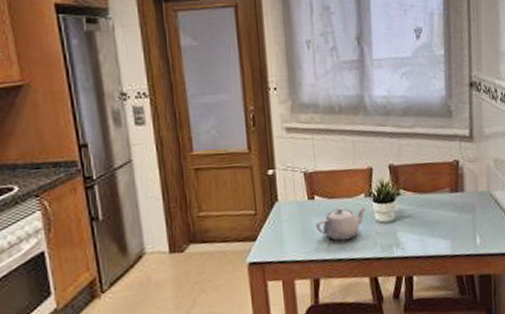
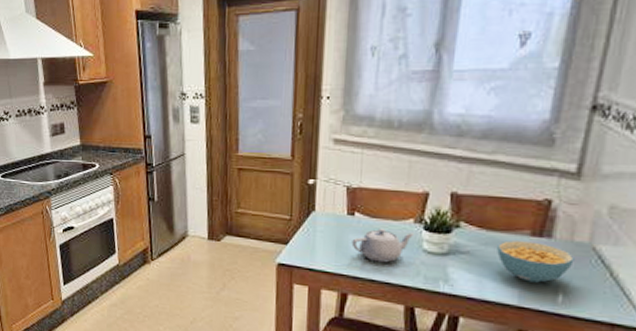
cereal bowl: none [429,197,481,232] -> present [497,240,574,283]

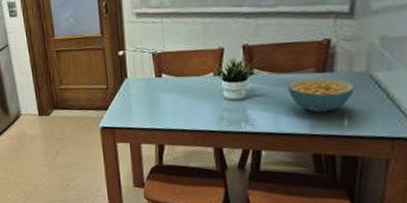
teapot: present [351,228,413,263] -> none [162,84,214,114]

